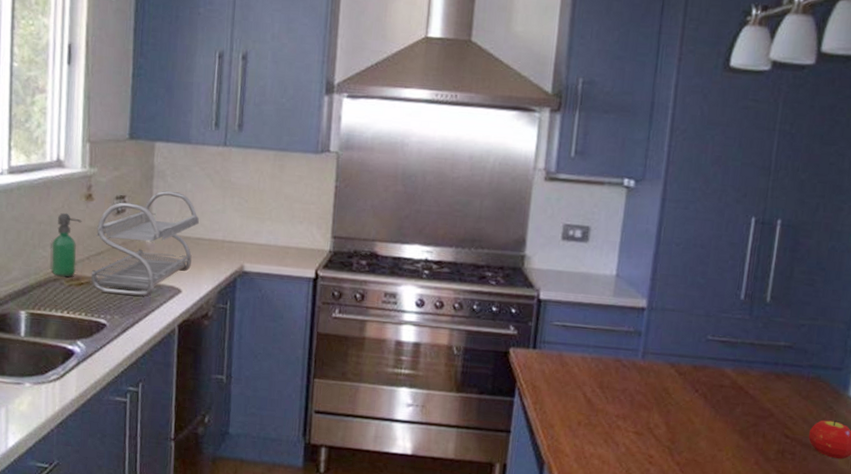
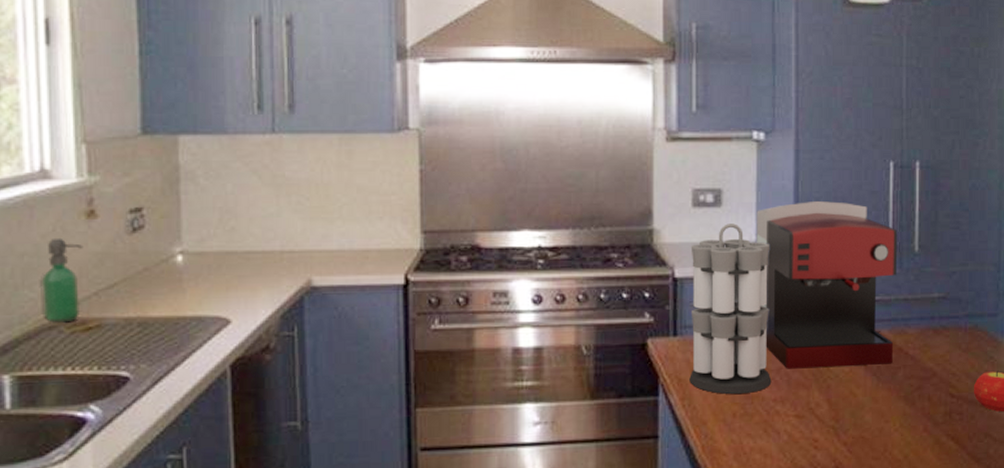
dish rack: present [91,190,199,297] -> none [102,195,247,337]
spice rack: none [543,257,628,407] -> present [689,223,772,394]
coffee maker: none [613,245,752,400] -> present [757,200,898,369]

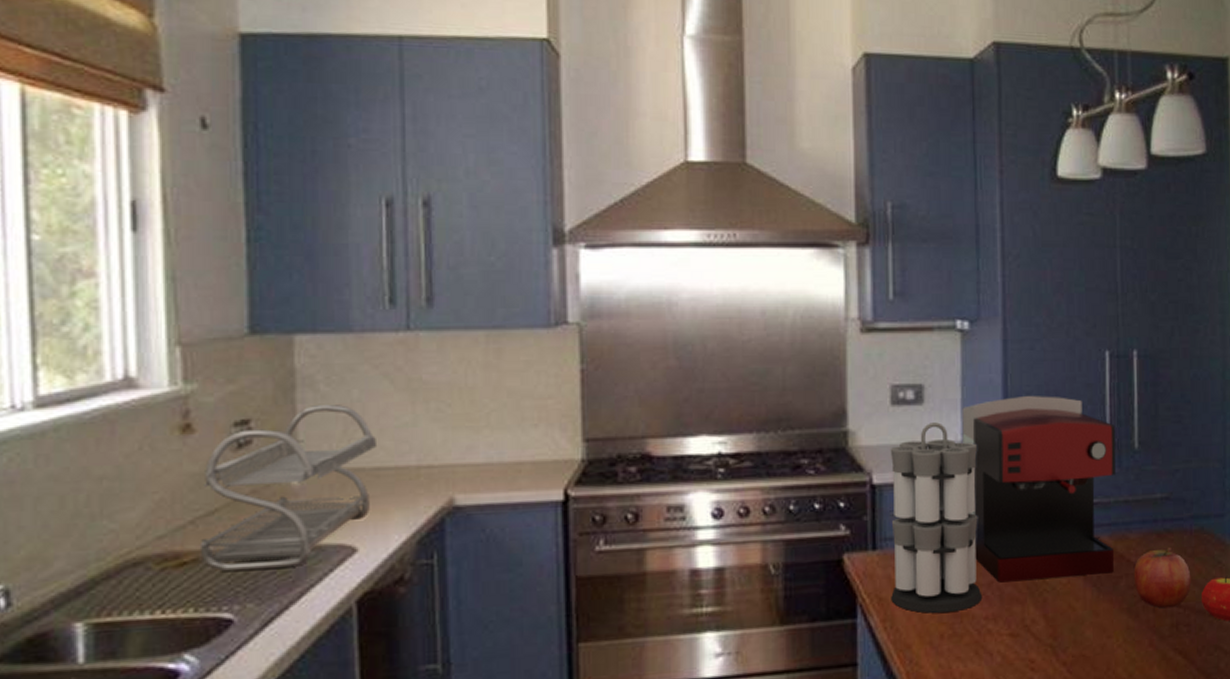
soap dispenser: present [42,237,83,323] -> none [125,457,177,559]
dish rack: none [102,195,247,337] -> present [199,403,376,573]
fruit: none [911,343,965,398] -> present [1133,548,1191,609]

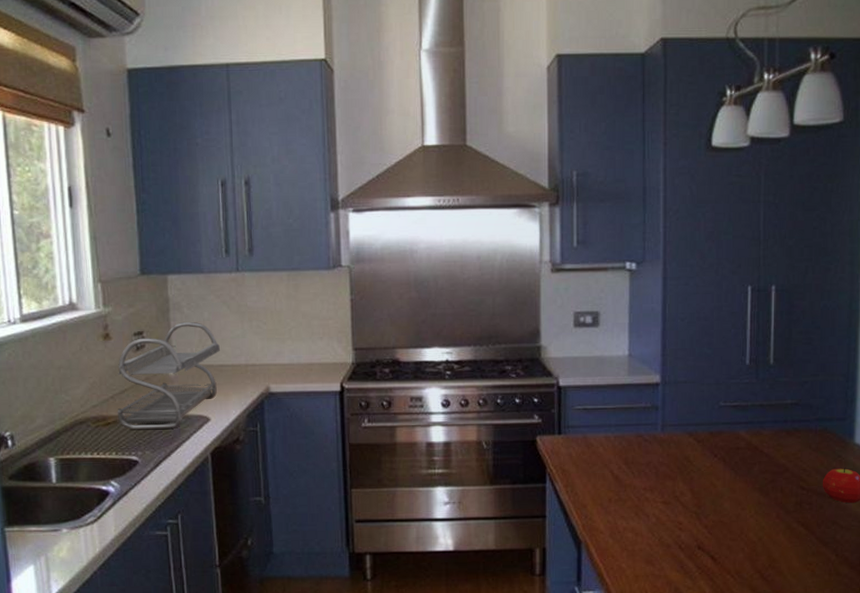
spice rack: present [890,422,983,613] -> none [572,341,642,483]
coffee maker: present [962,395,1116,583] -> none [629,320,755,463]
fruit: present [1133,548,1191,609] -> none [765,443,815,490]

